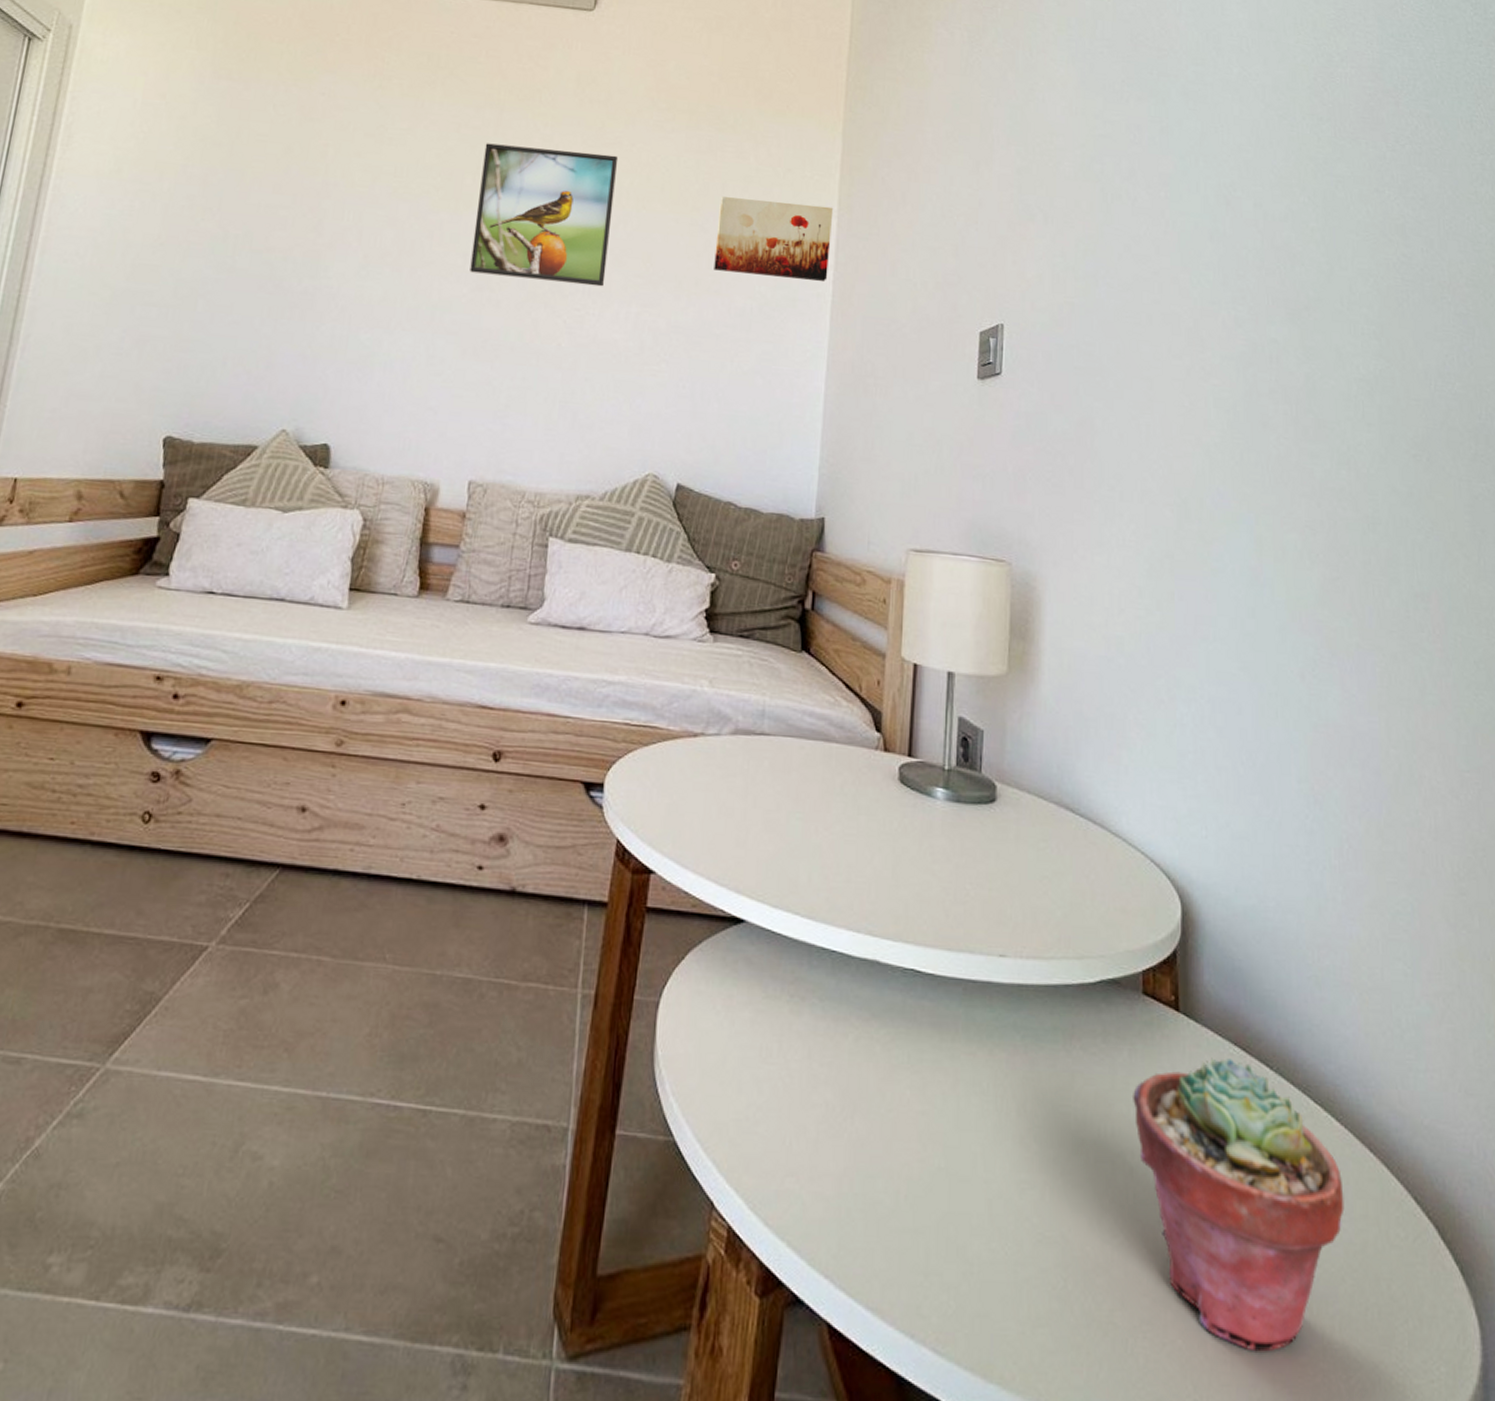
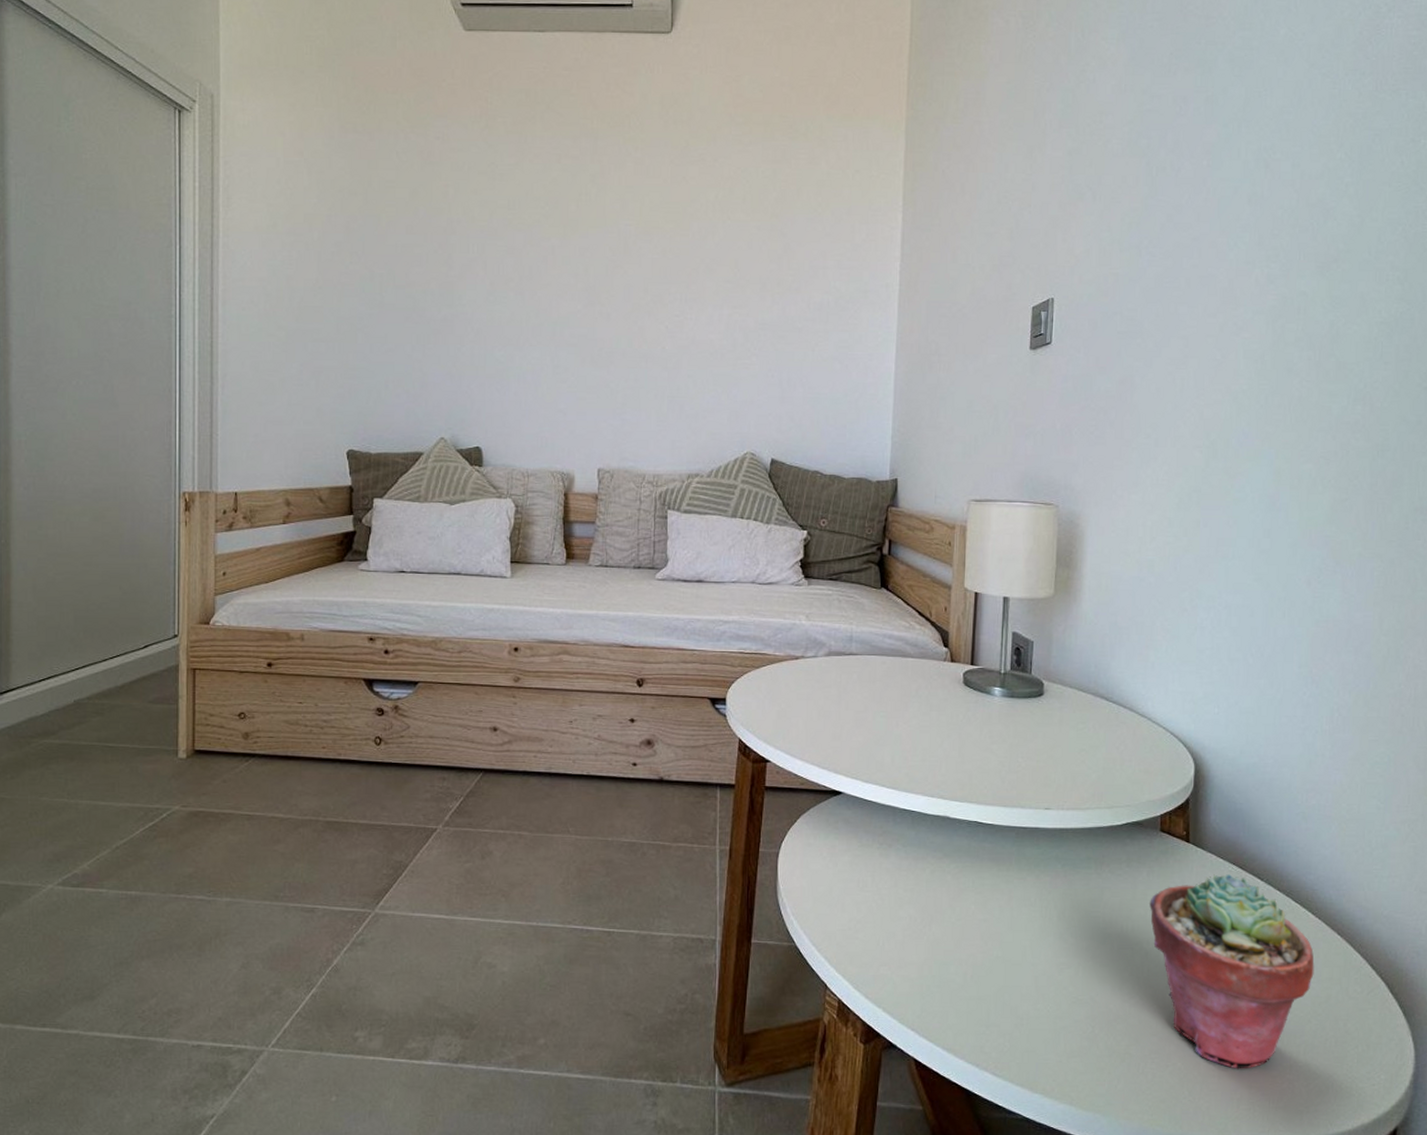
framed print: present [469,143,619,287] -> none [582,171,703,294]
wall art: present [714,197,834,281] -> none [793,201,899,272]

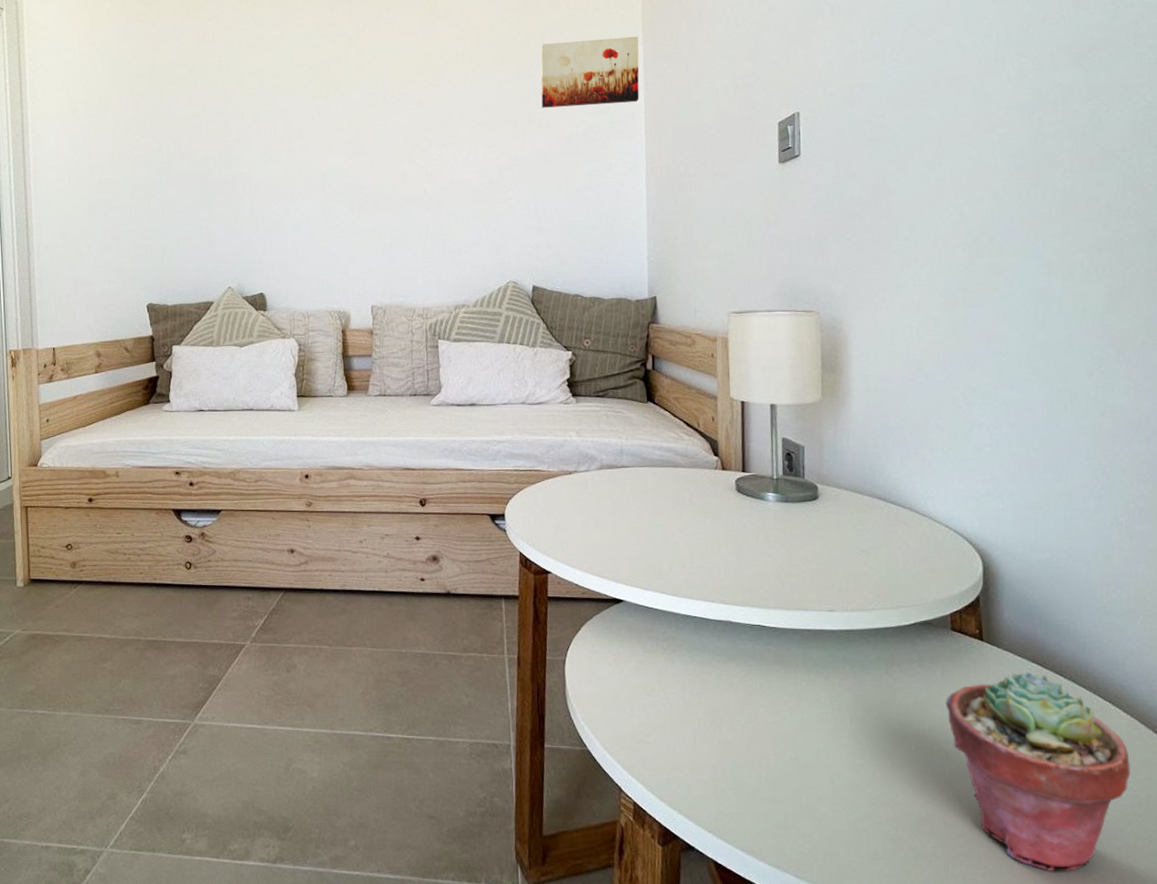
wall art: none [793,201,899,272] -> present [540,36,640,108]

